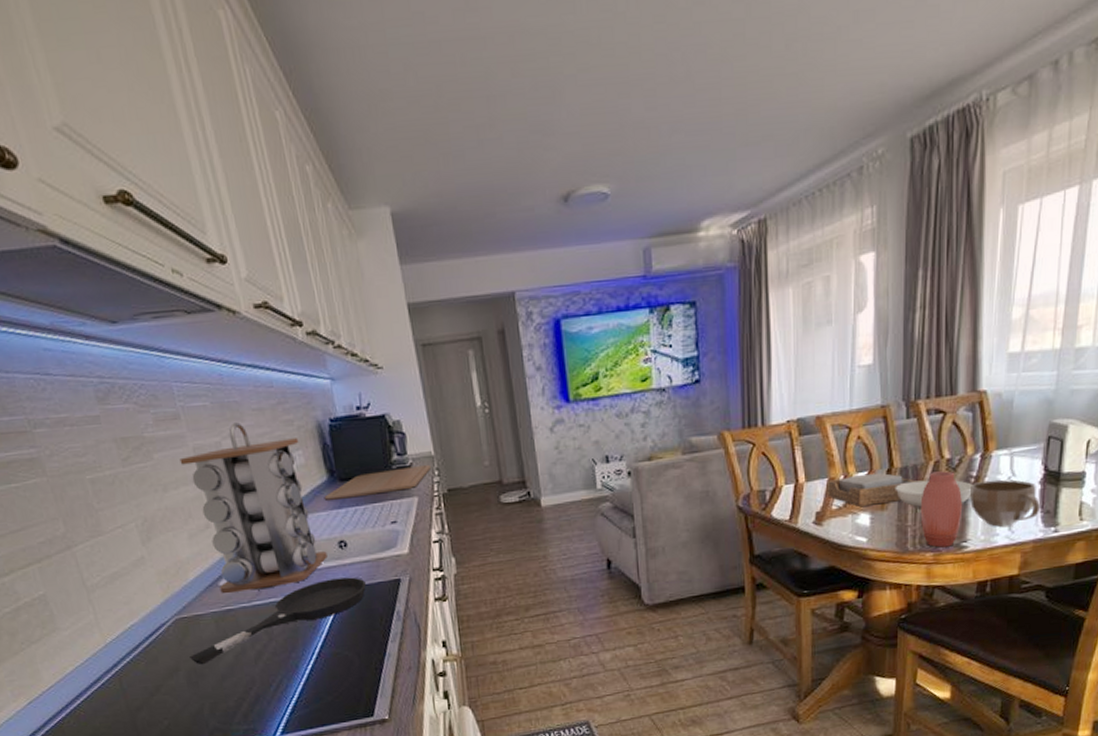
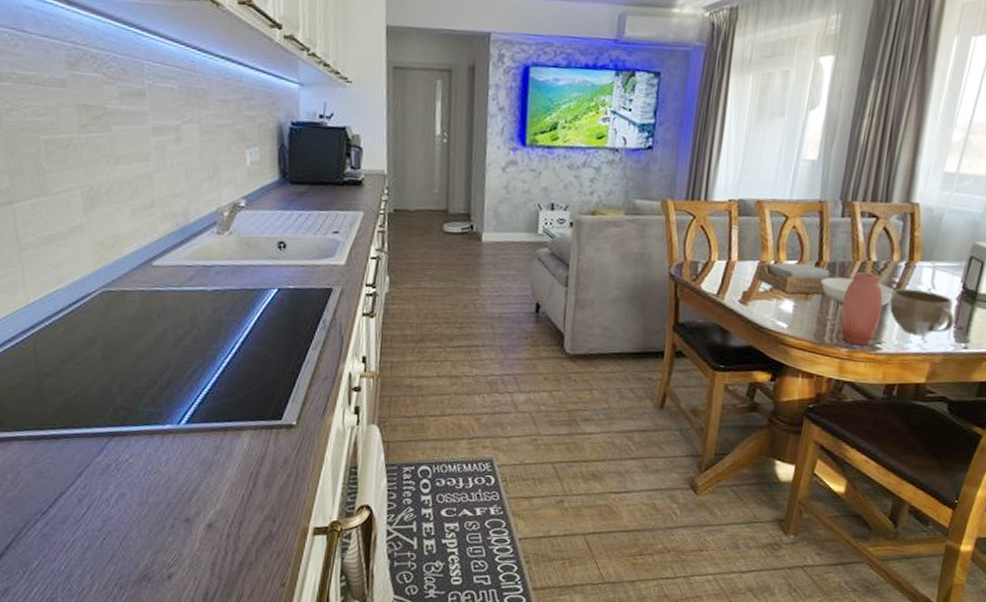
spice rack: present [179,422,328,594] -> none [137,109,265,277]
frying pan: present [189,577,366,665] -> none [109,277,298,341]
chopping board: present [324,464,432,502] -> none [272,180,382,203]

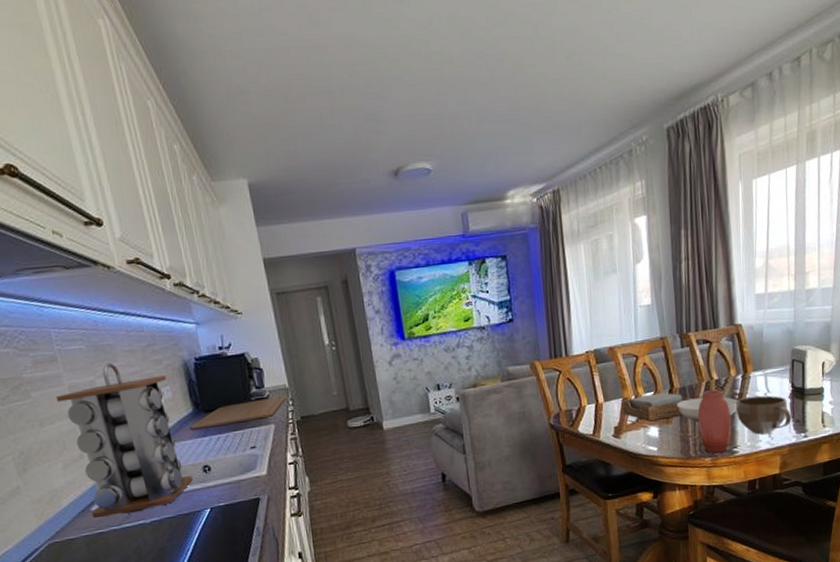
spice rack: none [137,109,265,277] -> present [56,363,193,519]
chopping board: none [272,180,382,203] -> present [189,395,287,431]

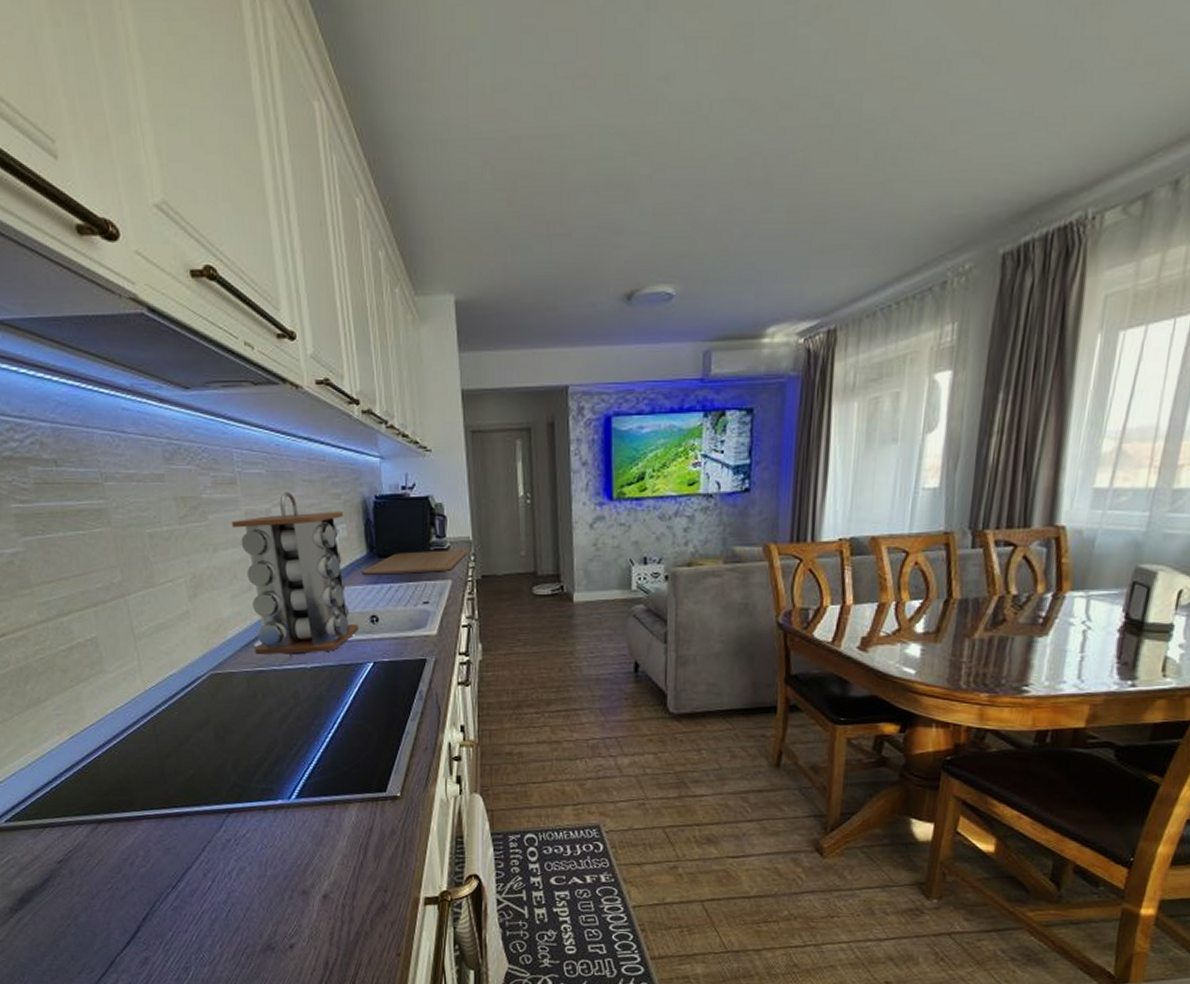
napkin holder: present [621,392,692,421] -> none [875,602,975,636]
bowl: present [676,397,738,422] -> none [951,615,1040,646]
vase: present [697,389,732,454] -> none [977,607,1028,689]
cup: present [736,395,791,435] -> none [1036,622,1117,674]

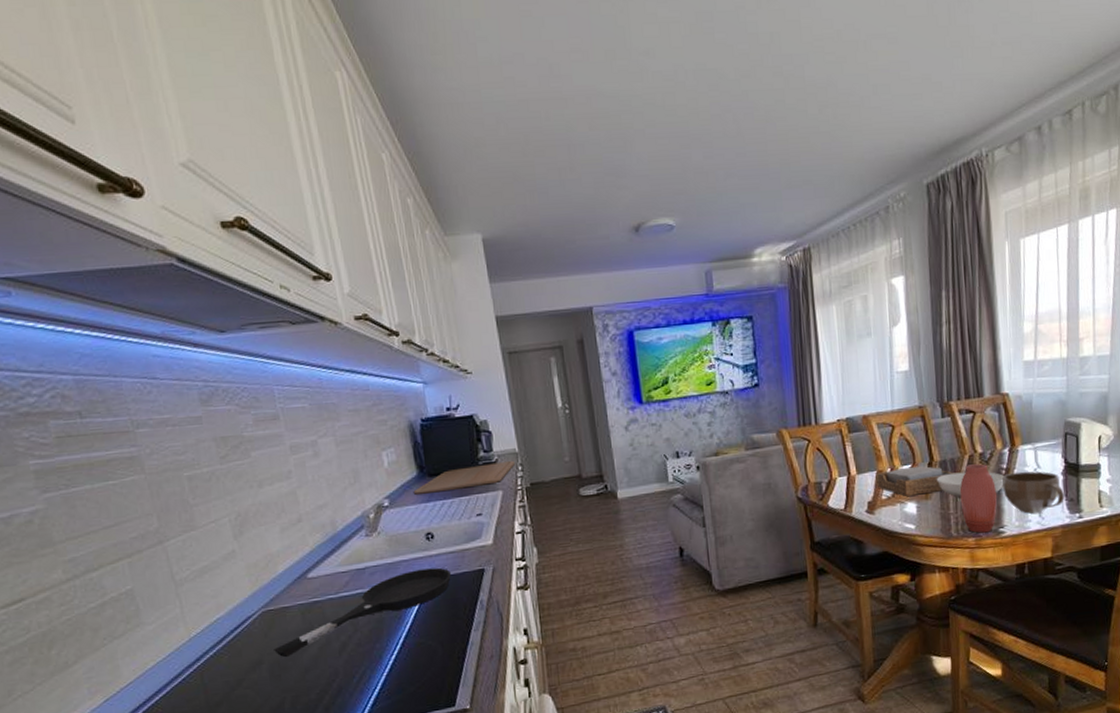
frying pan: none [219,652,392,721] -> present [274,567,451,658]
spice rack: present [231,492,359,655] -> none [276,422,415,586]
napkin holder: none [875,602,975,636] -> present [875,466,953,496]
bowl: none [951,615,1040,646] -> present [936,472,1004,499]
vase: none [977,607,1028,689] -> present [960,464,998,534]
cup: none [1036,622,1117,674] -> present [1002,471,1064,514]

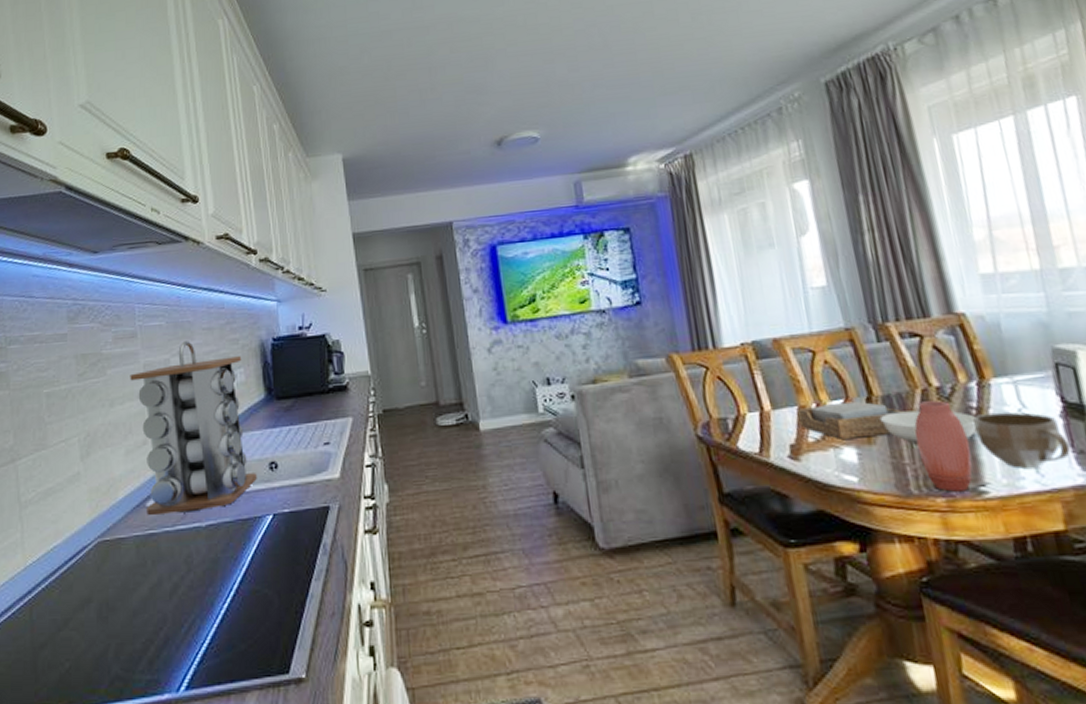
frying pan: present [274,567,451,658] -> none [104,502,293,597]
spice rack: none [276,422,415,586] -> present [130,341,257,516]
chopping board: present [413,460,516,496] -> none [259,383,368,420]

